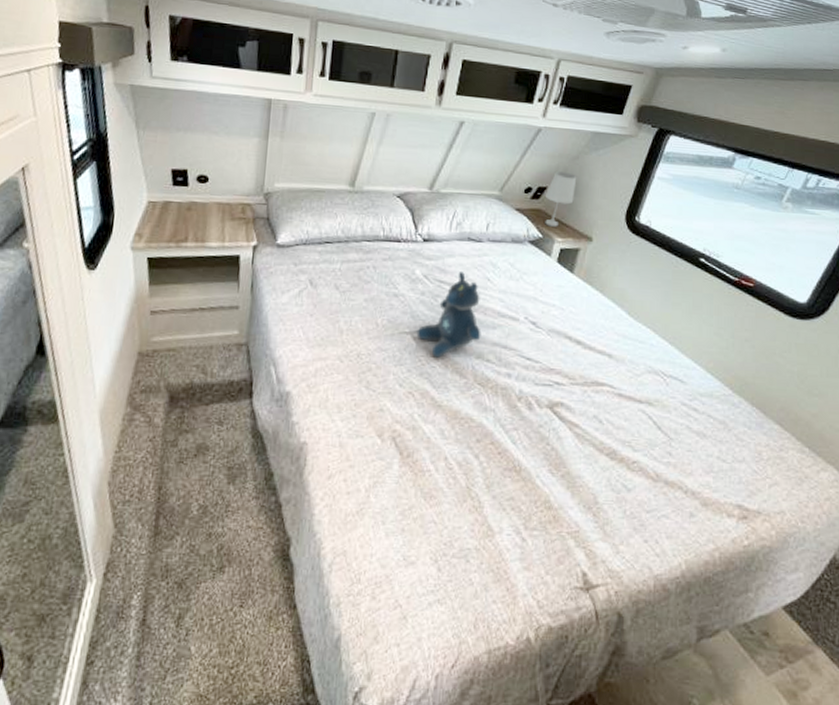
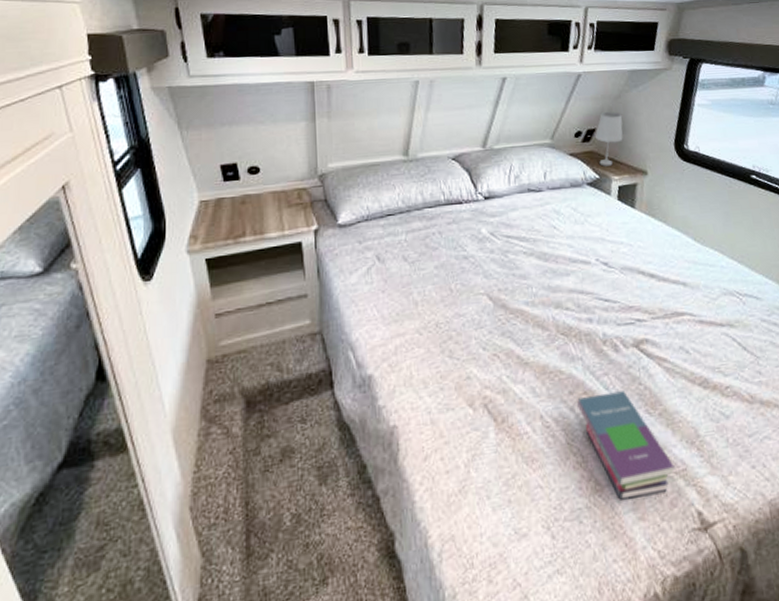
stuffed bear: present [416,272,481,358] -> none [492,224,557,315]
books: none [483,447,568,549] -> present [577,391,675,500]

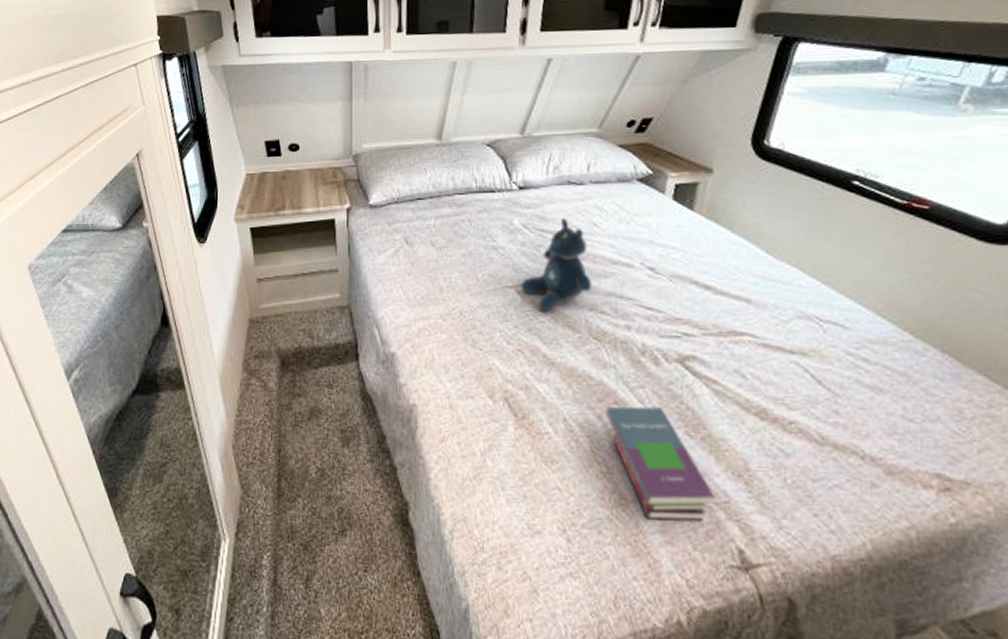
stuffed bear: none [492,224,557,315] -> present [520,218,592,312]
table lamp: present [594,111,623,166] -> none [651,98,688,161]

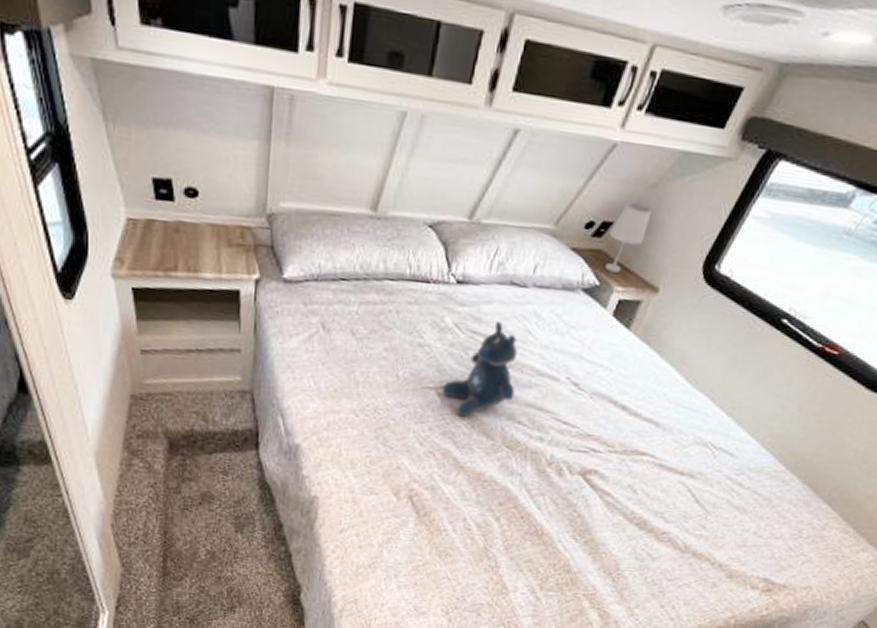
books: present [606,406,716,521] -> none [504,511,585,608]
table lamp: none [651,98,688,161] -> present [604,201,653,273]

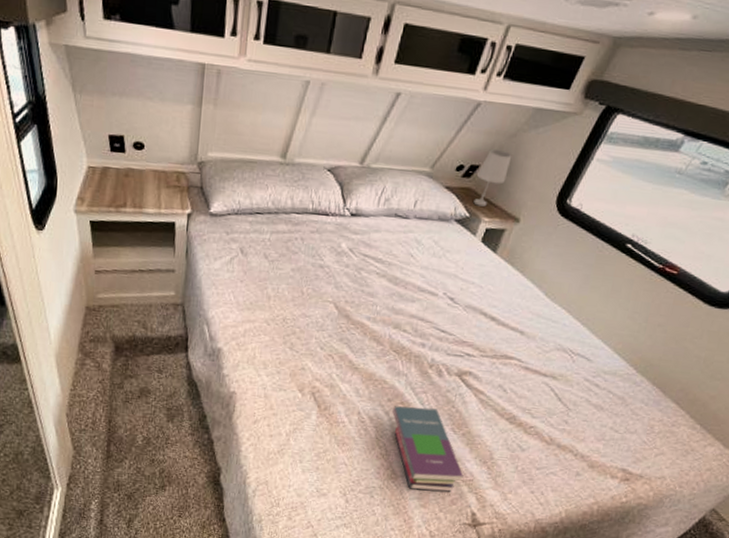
stuffed bear: present [442,322,518,417] -> none [339,247,402,326]
books: none [504,511,585,608] -> present [392,406,464,492]

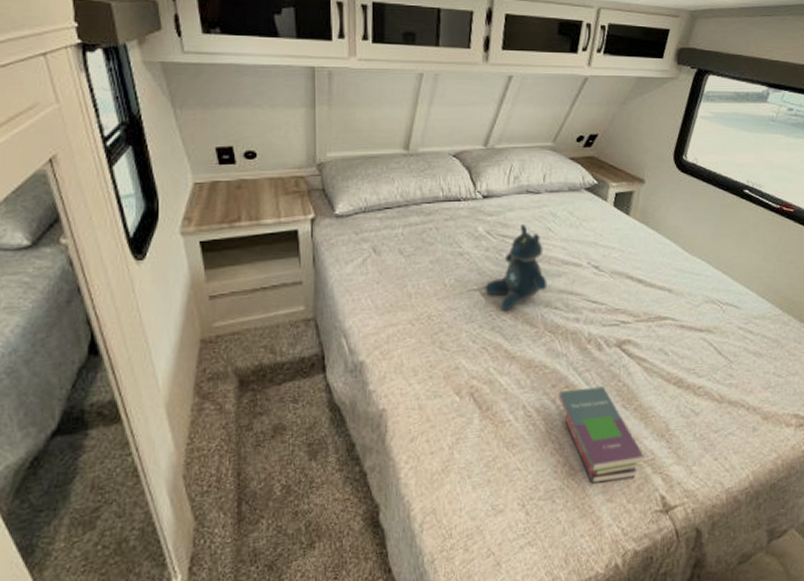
stuffed bear: none [339,247,402,326] -> present [484,225,548,311]
table lamp: present [473,148,512,207] -> none [596,117,626,172]

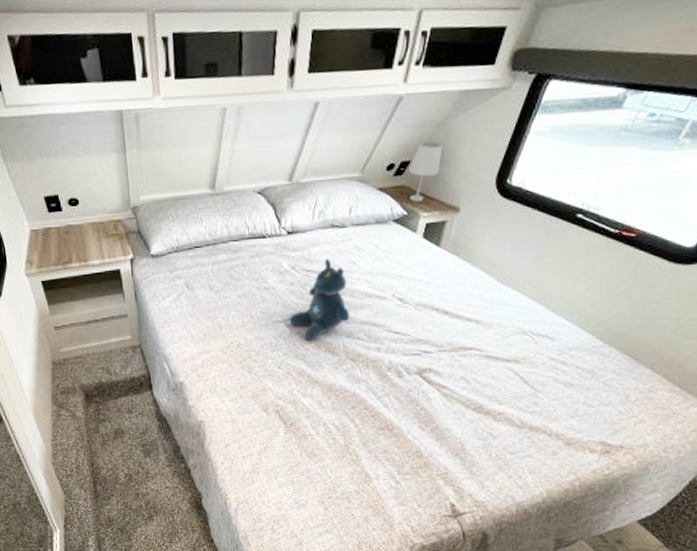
books: present [559,386,644,484] -> none [358,409,438,490]
table lamp: none [596,117,626,172] -> present [408,140,443,202]

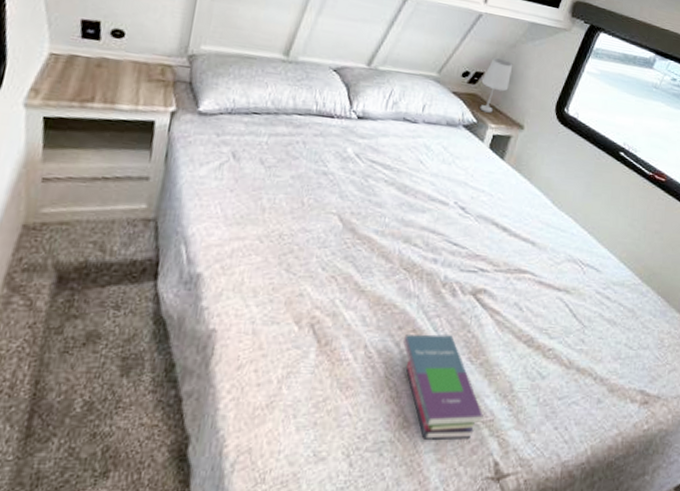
stuffed bear: present [289,259,350,341] -> none [344,152,412,241]
books: none [358,409,438,490] -> present [404,334,483,440]

